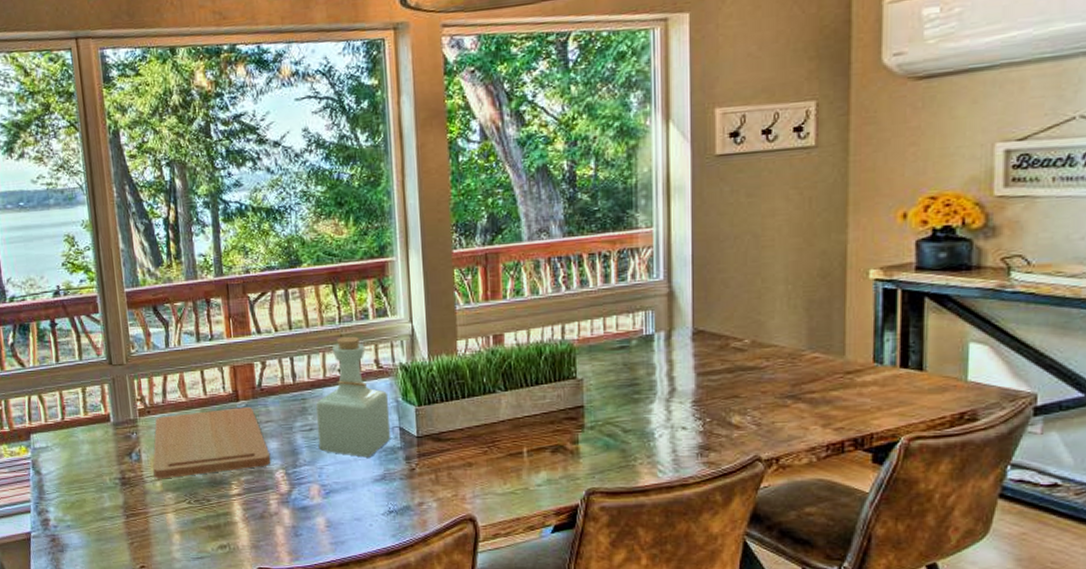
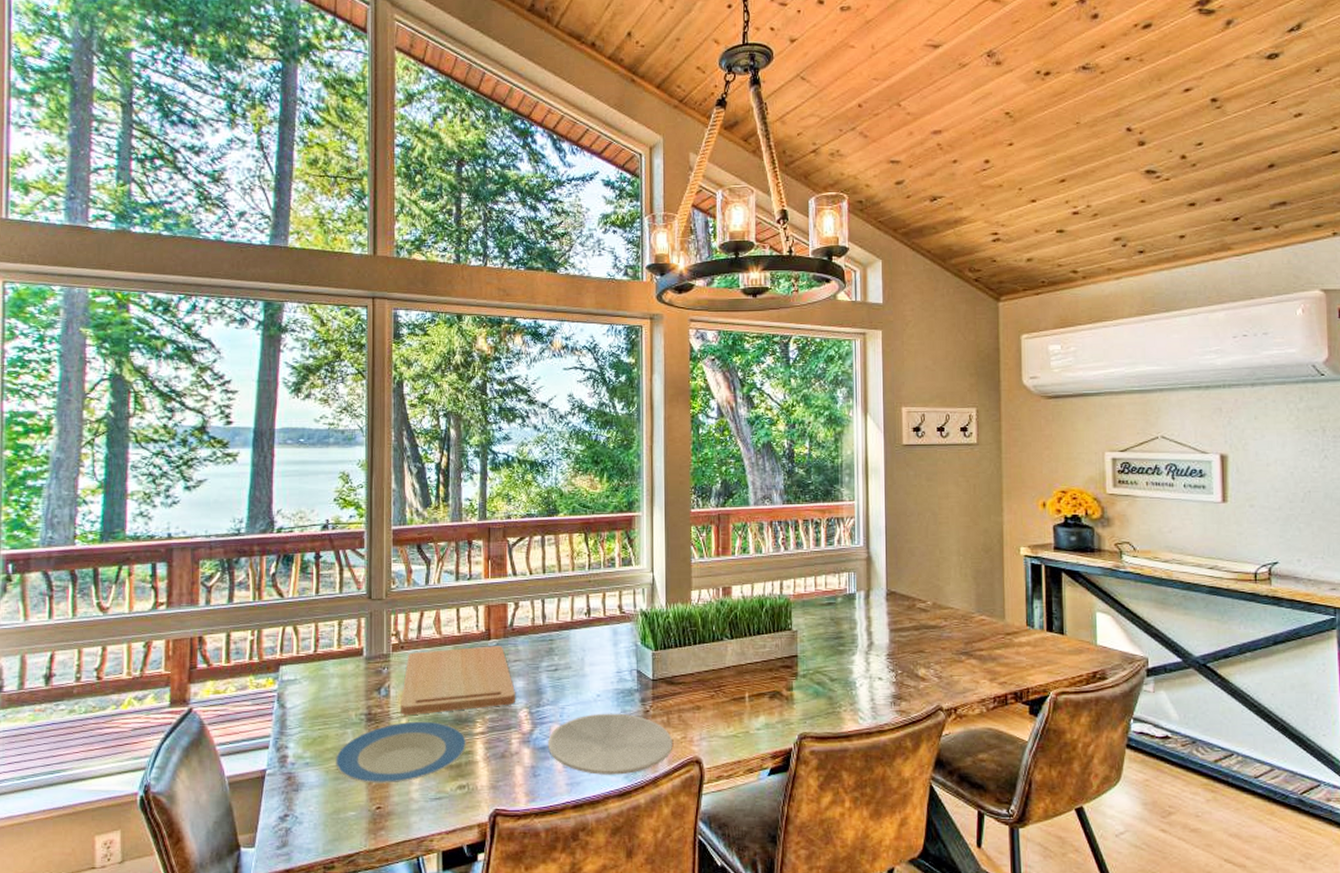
plate: none [95,484,224,544] -> present [336,721,467,784]
plate: none [307,472,443,534] -> present [547,713,672,775]
bottle: present [315,336,391,458] -> none [561,582,629,699]

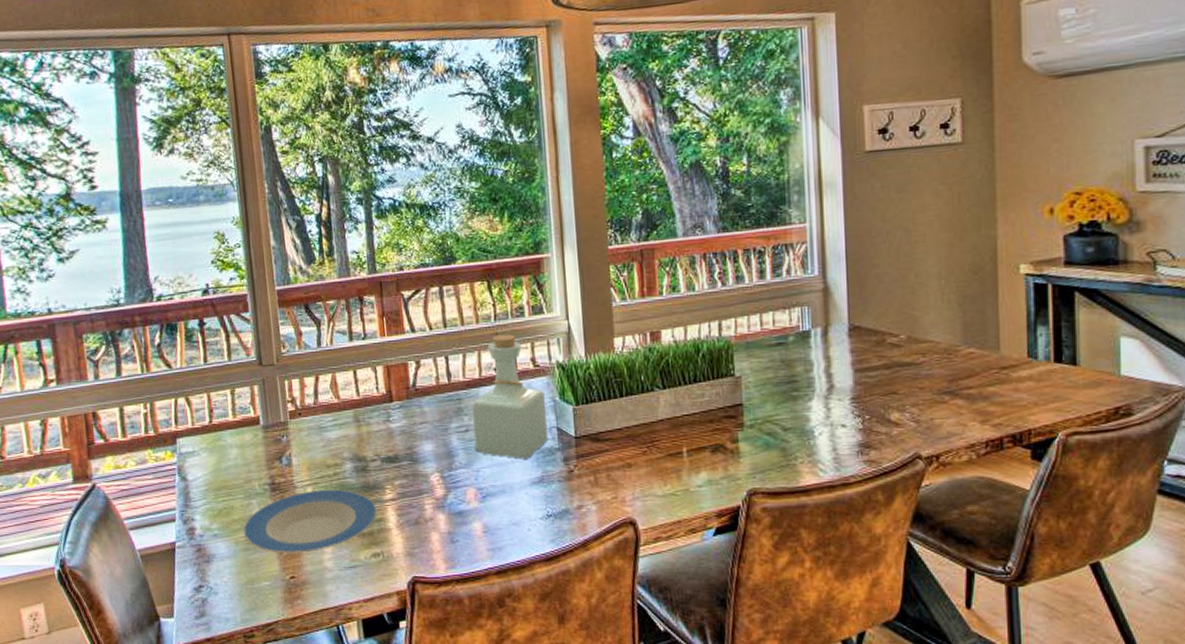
cutting board: present [401,646,515,716] -> none [304,408,425,484]
plate: present [547,713,672,775] -> none [463,474,602,539]
bottle: none [561,582,629,699] -> present [471,334,549,460]

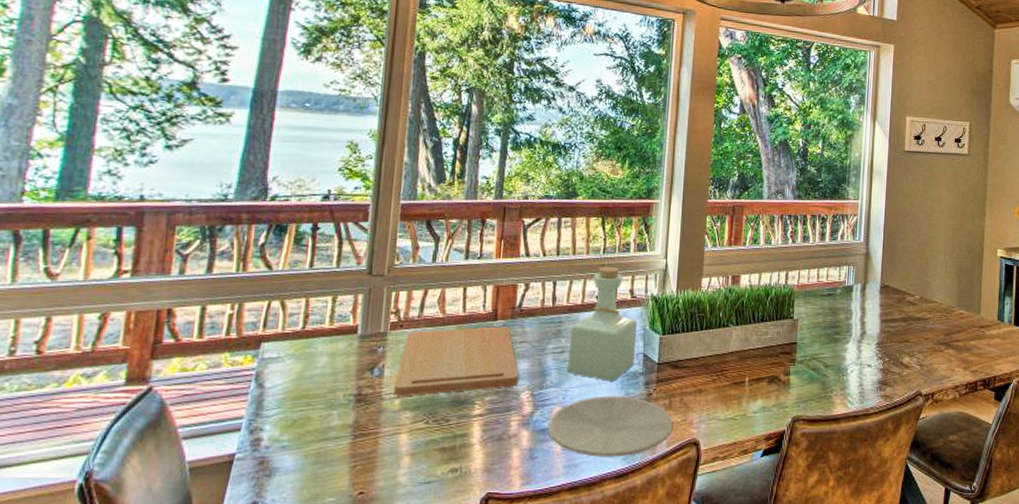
plate: present [243,489,378,553] -> none [316,402,464,468]
cutting board: none [304,408,425,484] -> present [394,326,518,397]
plate: none [463,474,602,539] -> present [547,395,673,457]

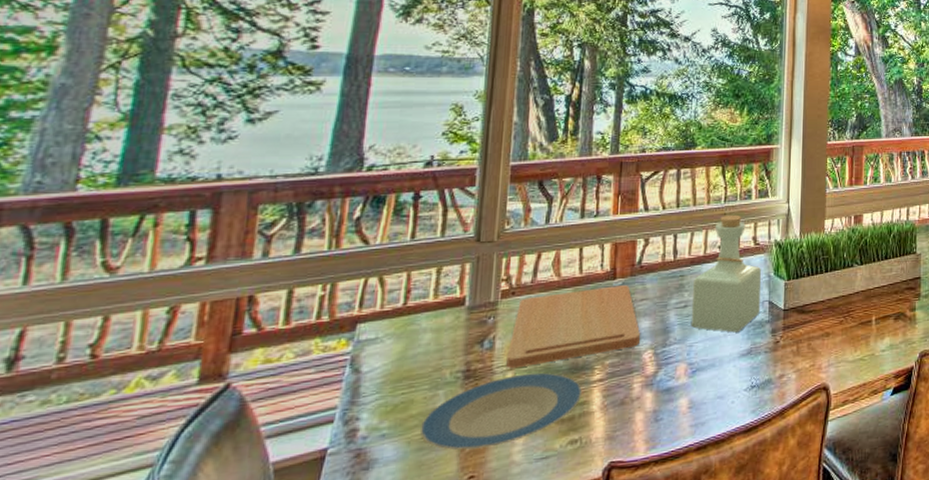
plate: none [316,402,464,468] -> present [420,372,583,451]
plate: present [547,395,673,457] -> none [672,346,801,413]

